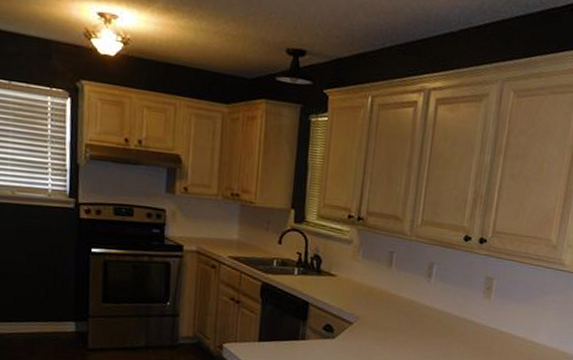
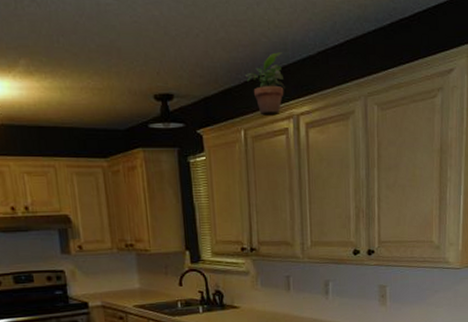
potted plant: none [383,23,425,87] -> present [246,52,285,116]

